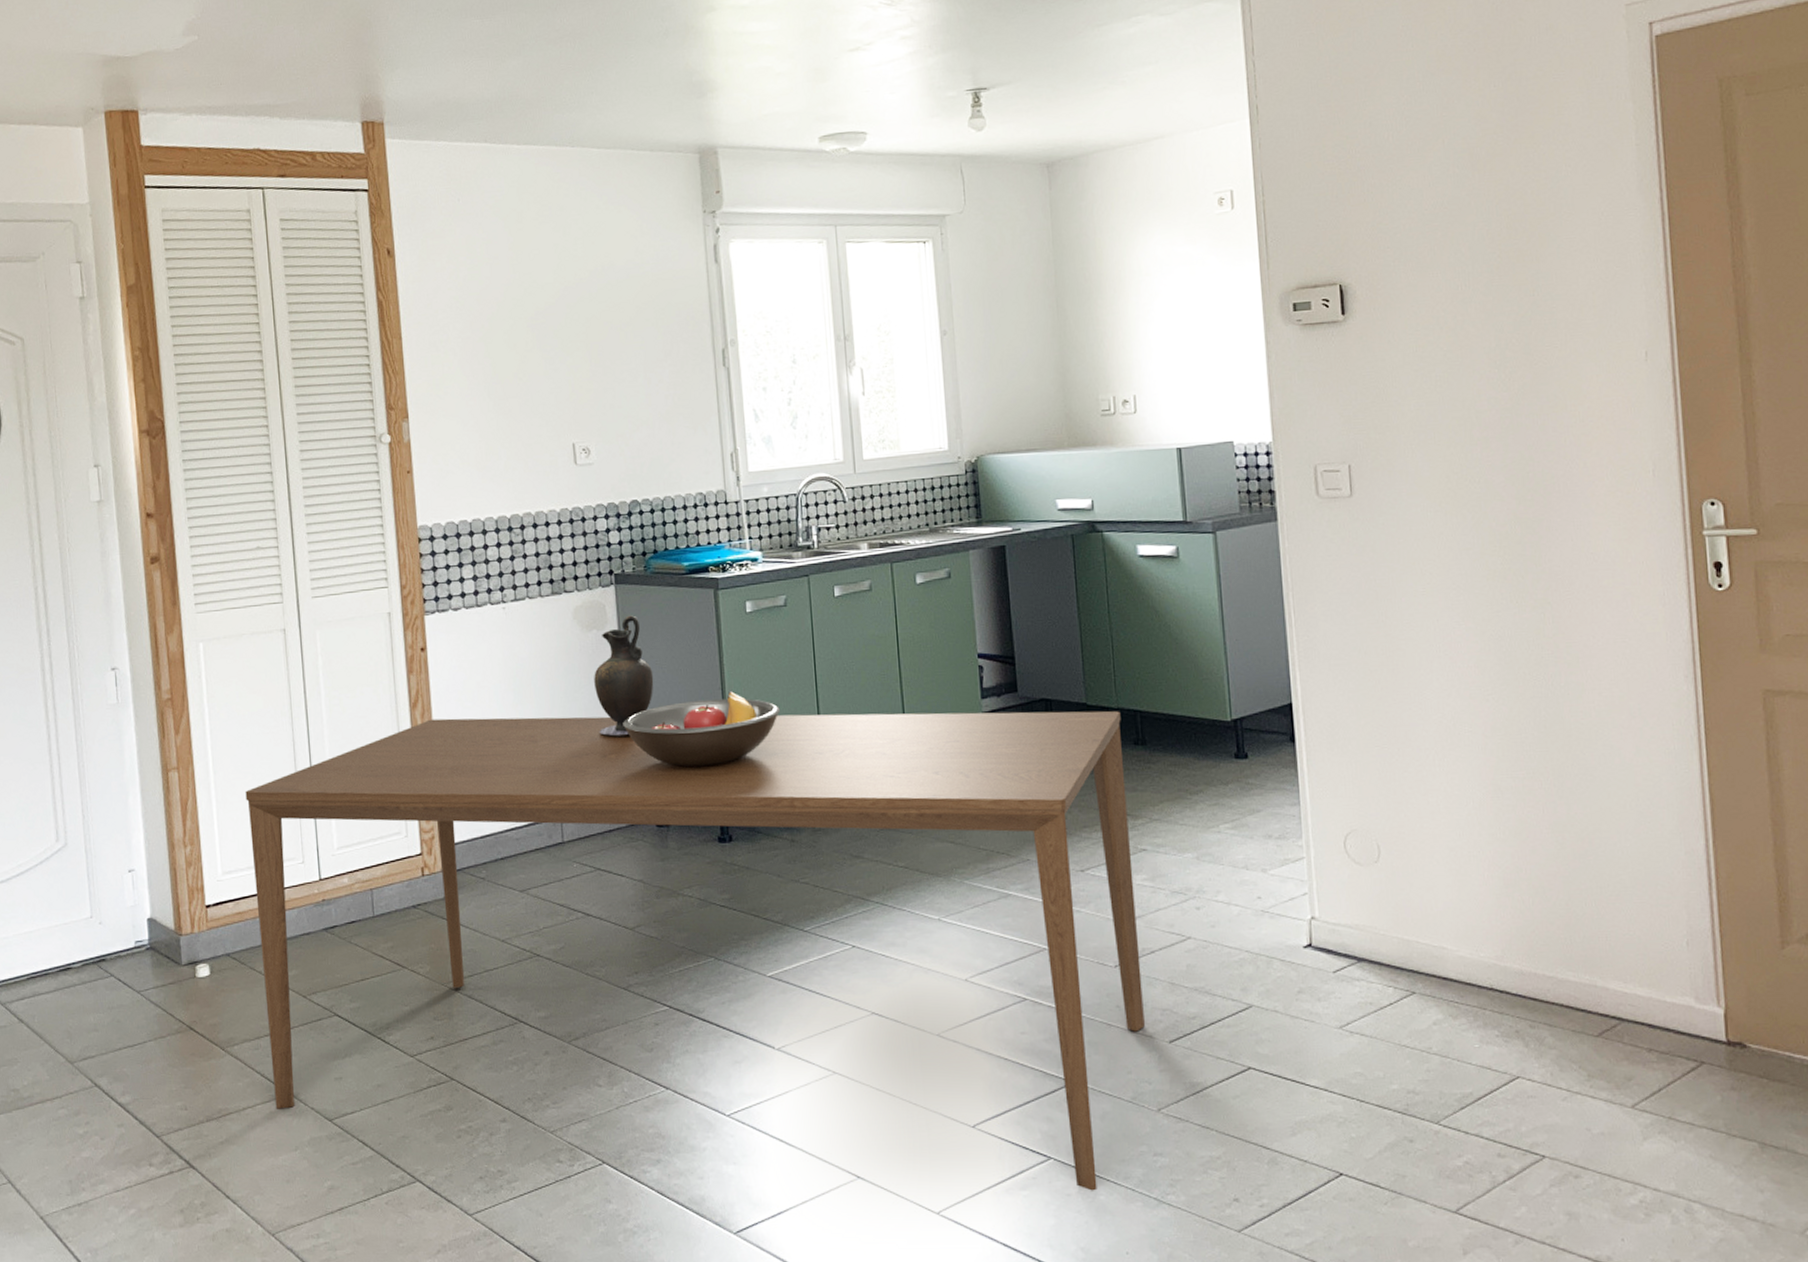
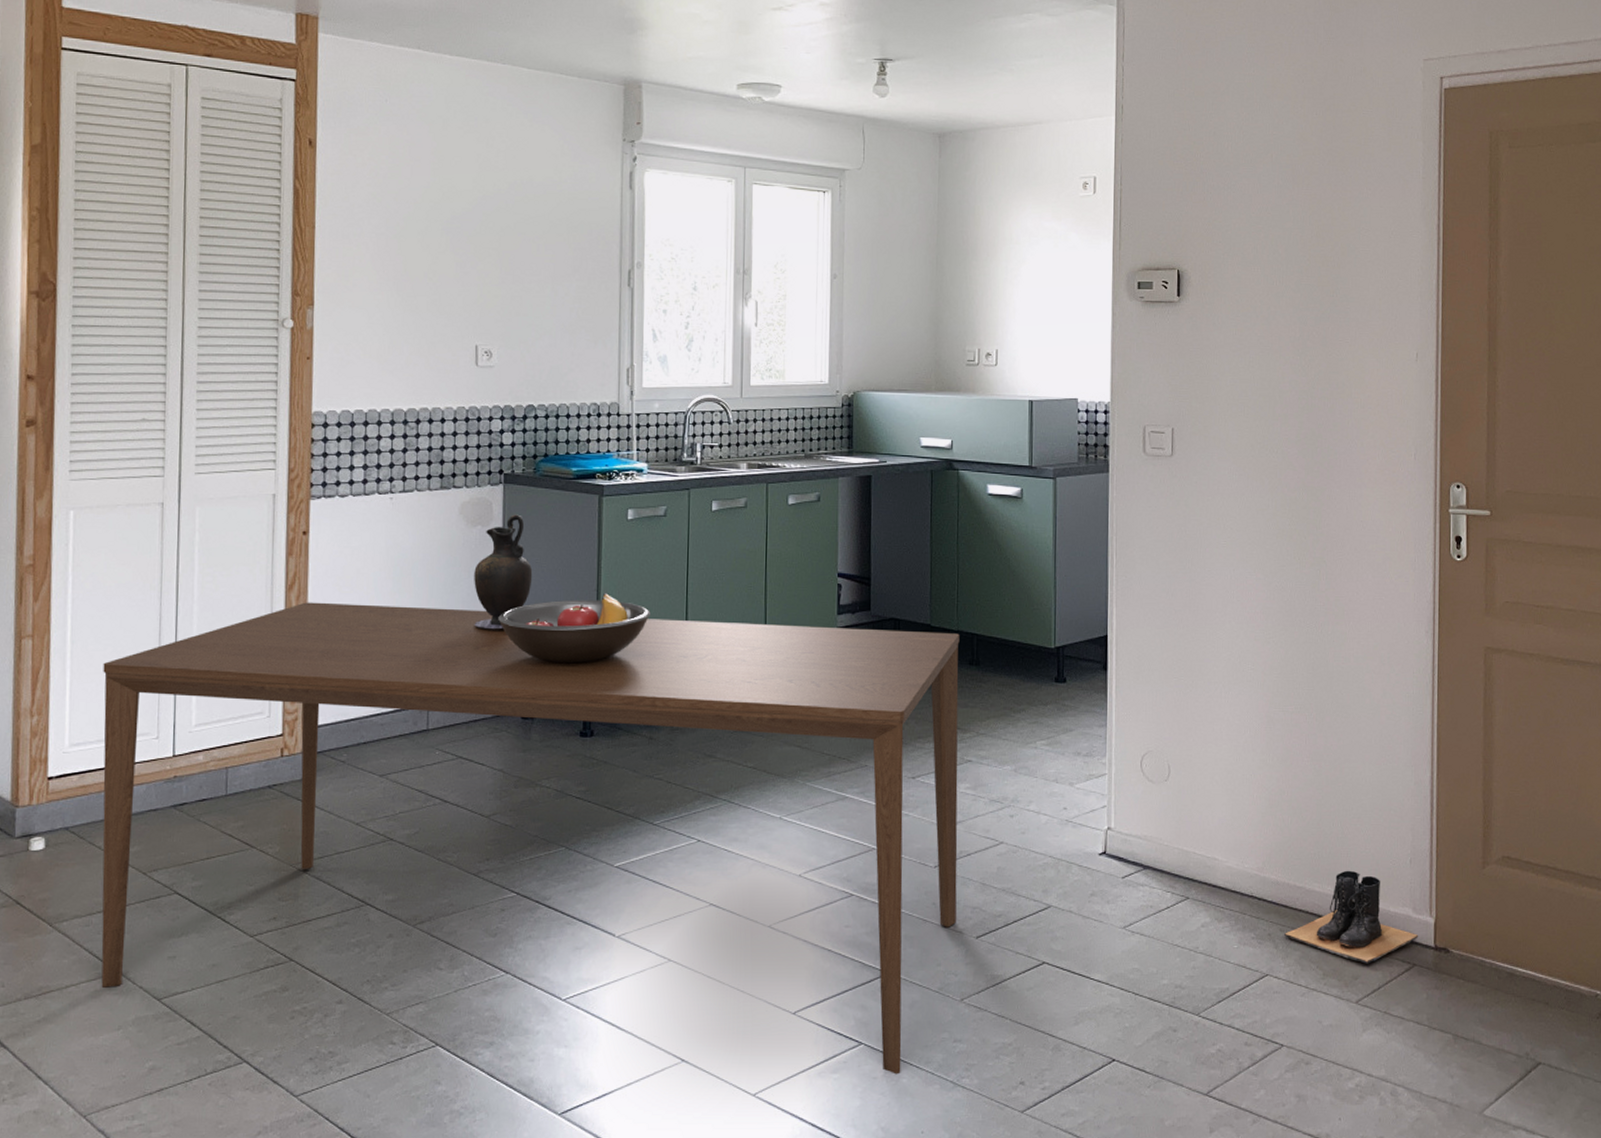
boots: none [1536,956,1706,1063] -> present [1284,870,1419,964]

